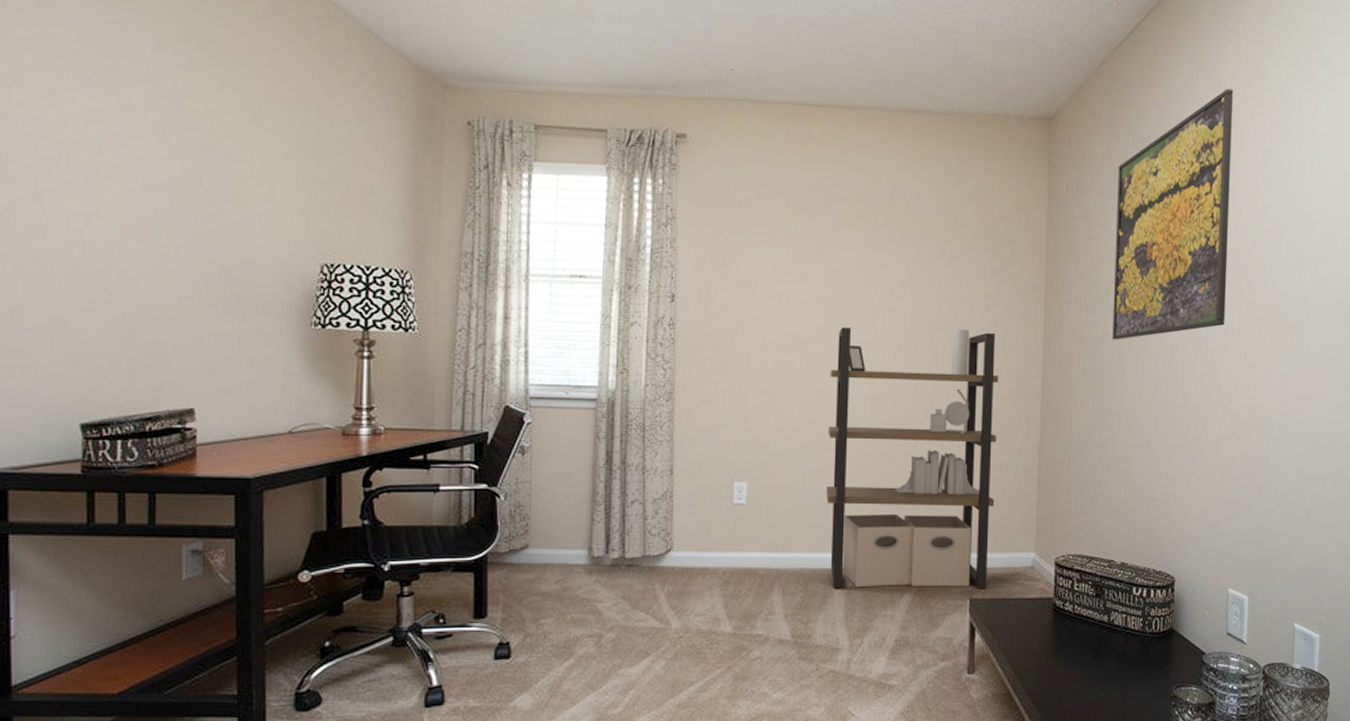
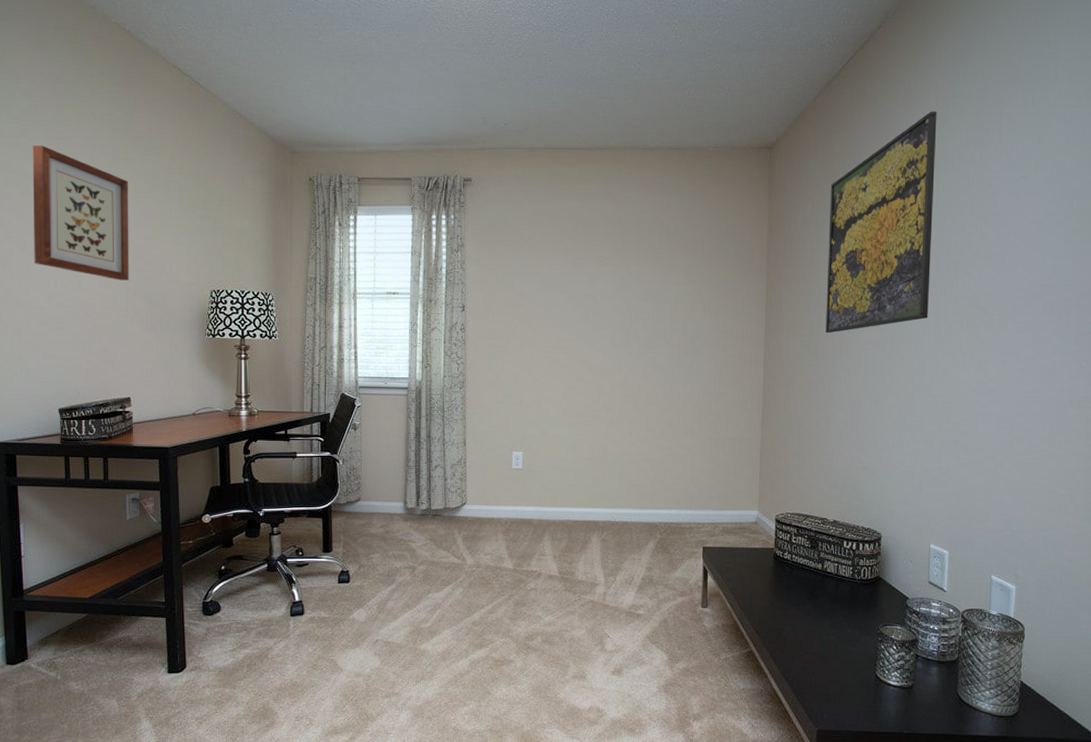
wall art: none [49,53,202,247] -> present [32,145,129,281]
shelving unit: present [826,327,999,590] -> none [585,327,726,540]

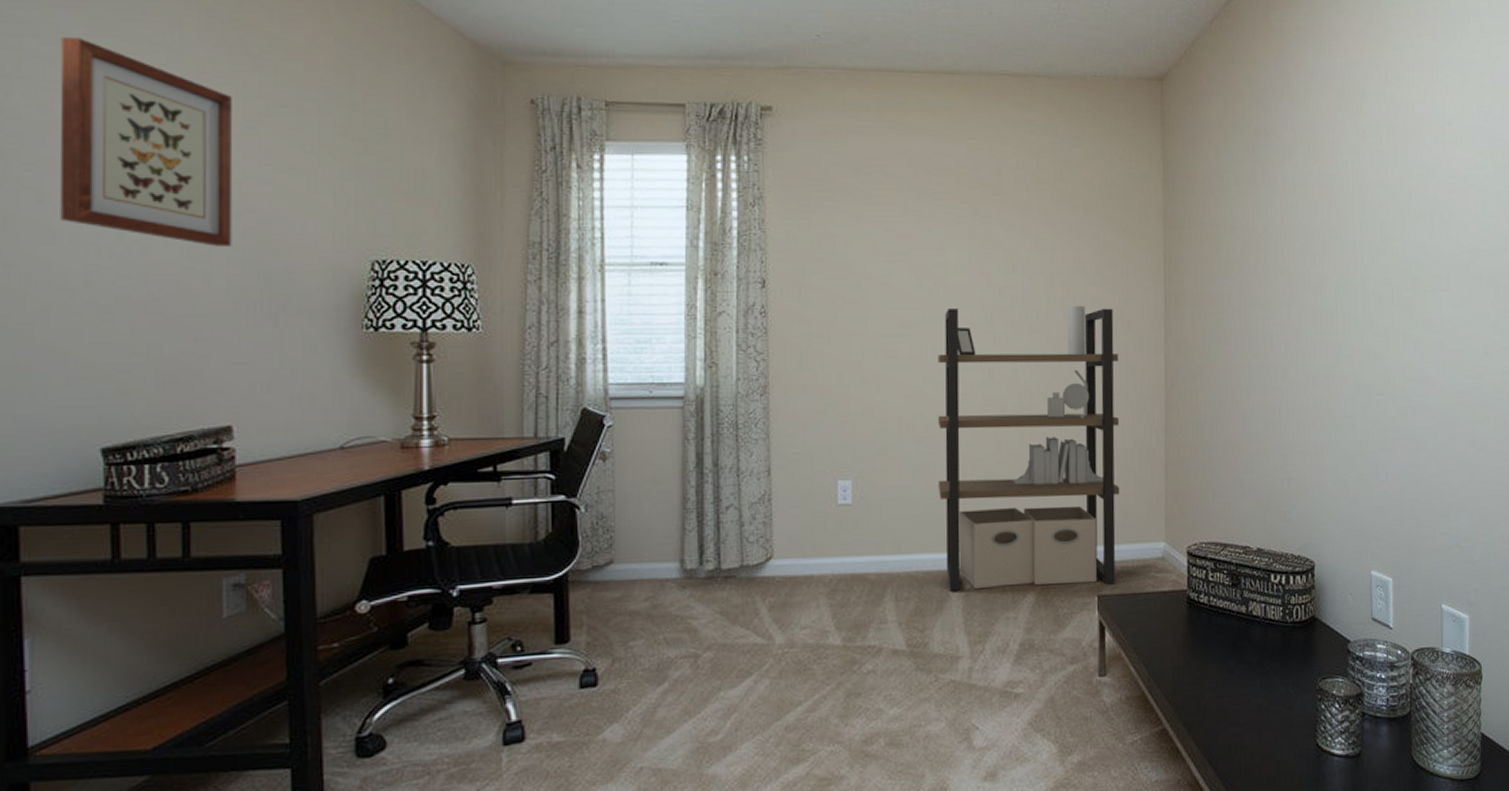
shelving unit: none [585,327,726,540] -> present [937,305,1120,591]
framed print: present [826,111,937,333] -> none [1235,42,1355,311]

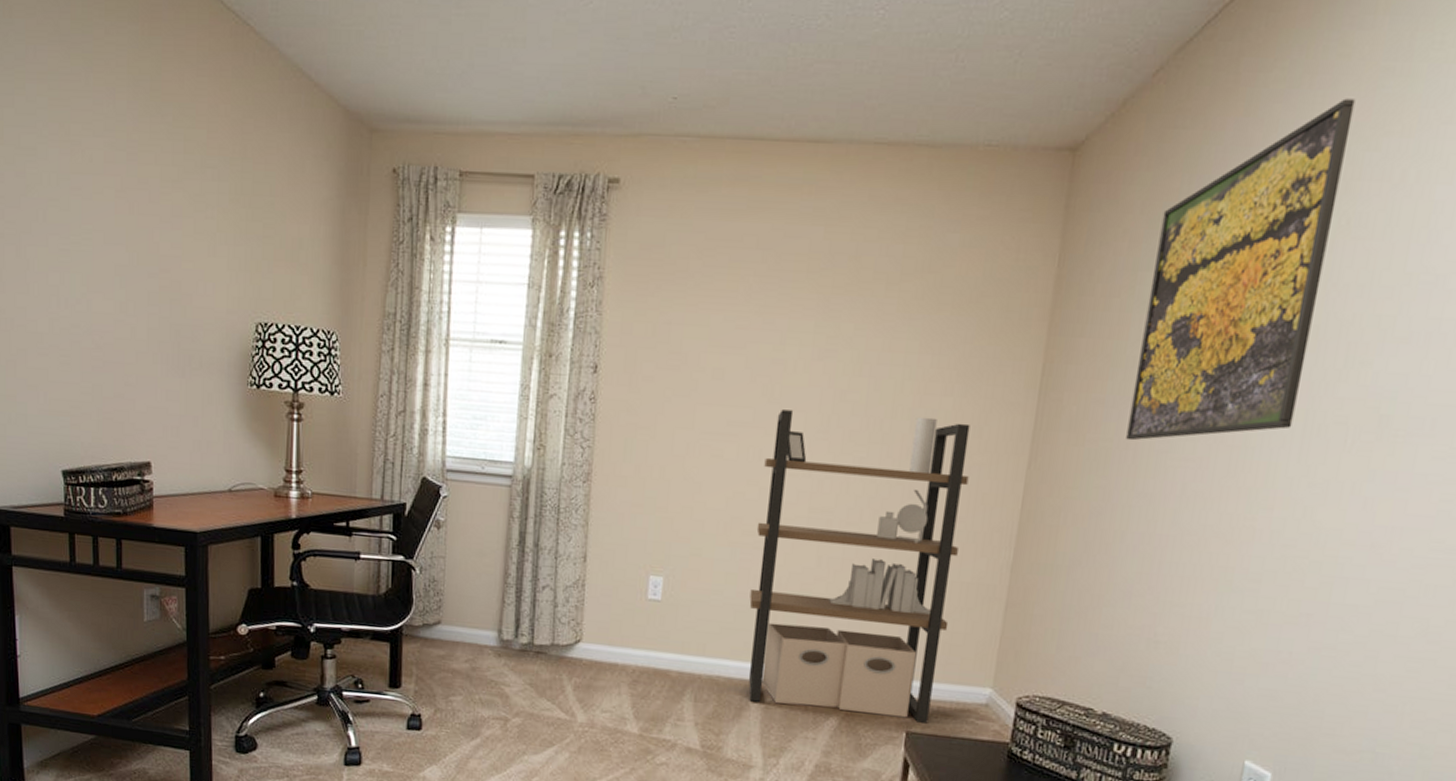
wall art: present [60,37,233,247] -> none [30,107,153,303]
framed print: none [1235,42,1355,311] -> present [1126,98,1356,441]

